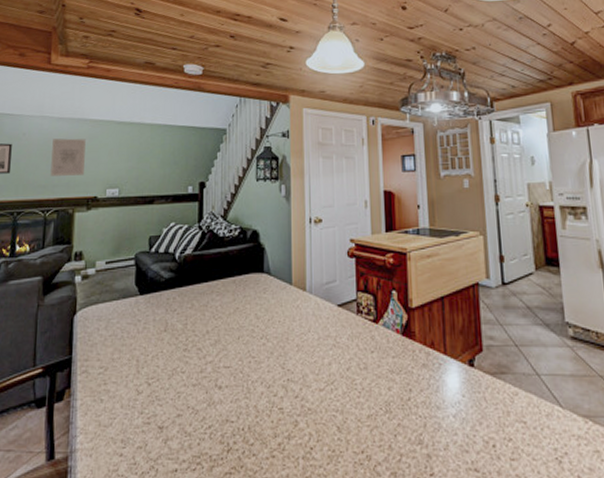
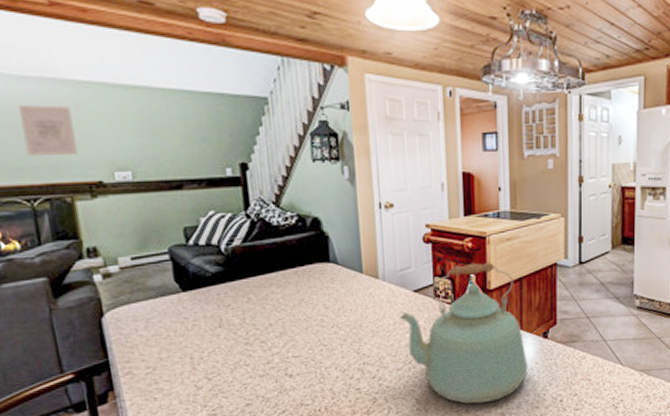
kettle: none [324,279,455,440] -> present [399,262,528,404]

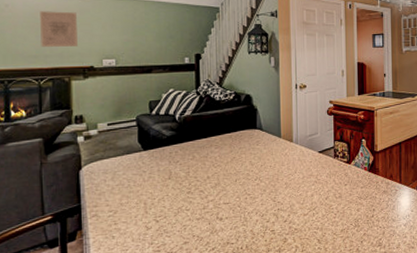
kettle: present [399,262,528,404] -> none [307,130,406,244]

